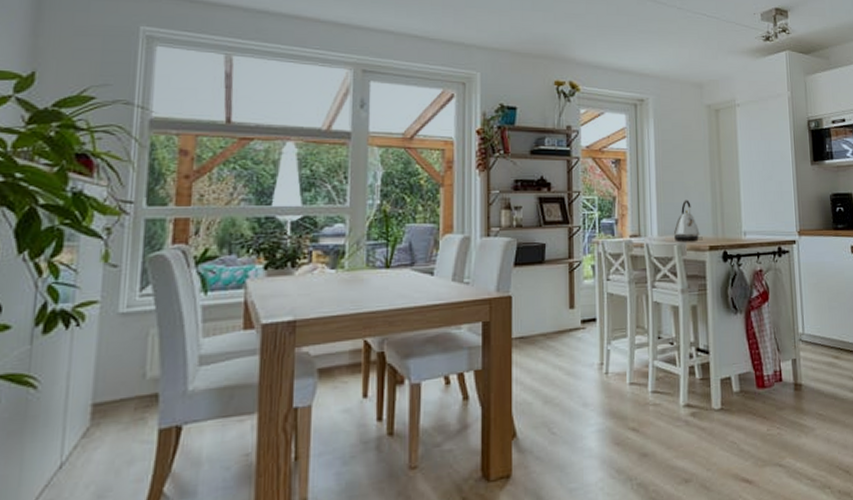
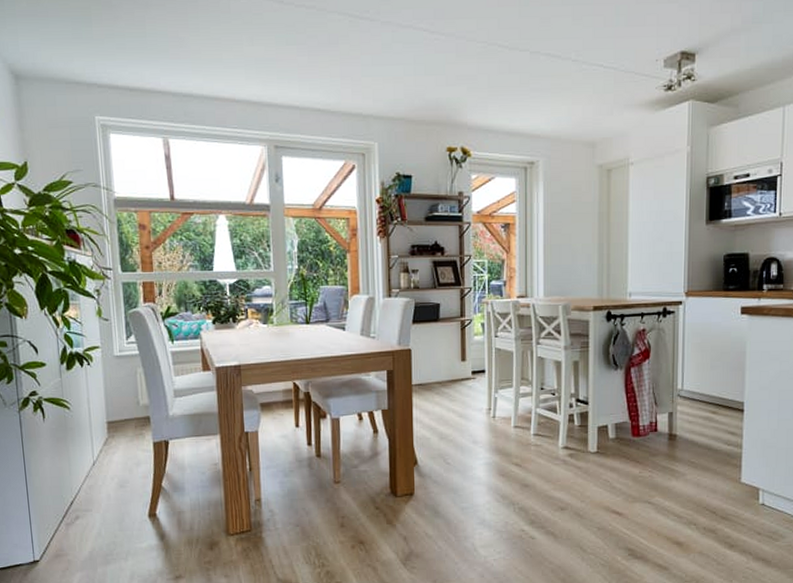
kettle: present [673,200,700,243] -> none [559,262,585,303]

